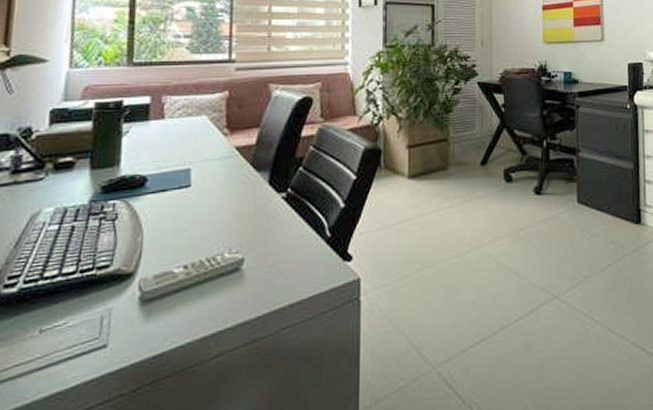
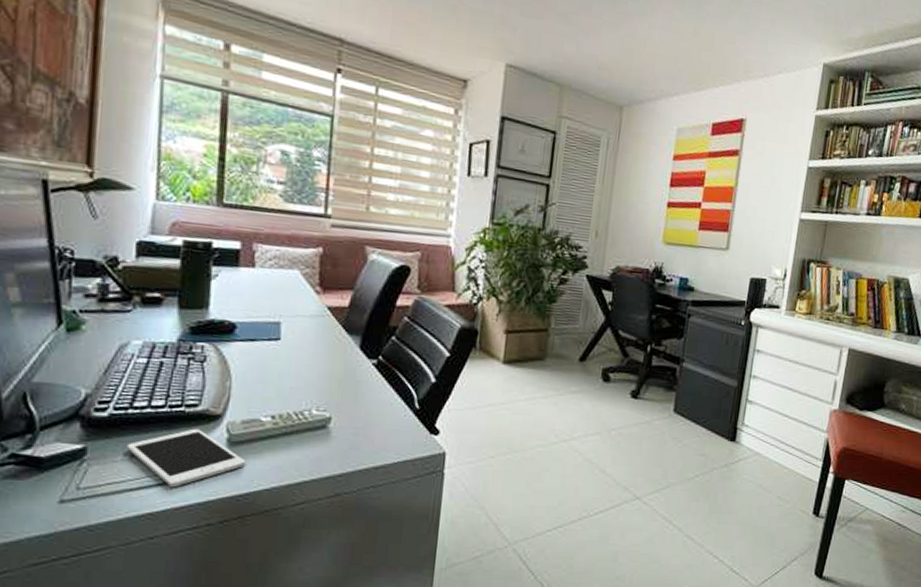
cell phone: none [35,290,159,360] -> present [126,428,246,488]

